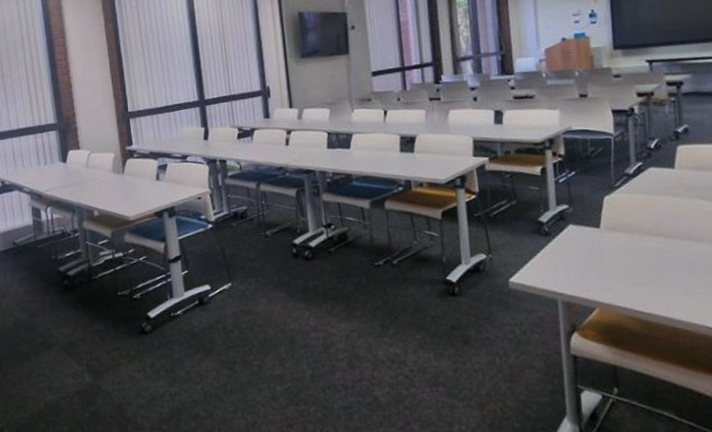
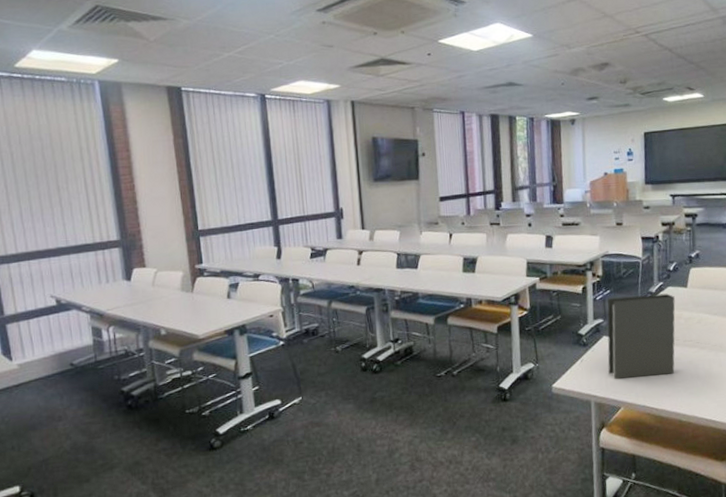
binder: none [572,175,664,275] -> present [607,293,675,379]

